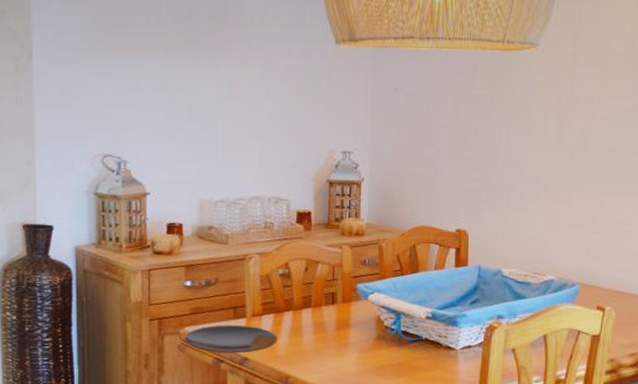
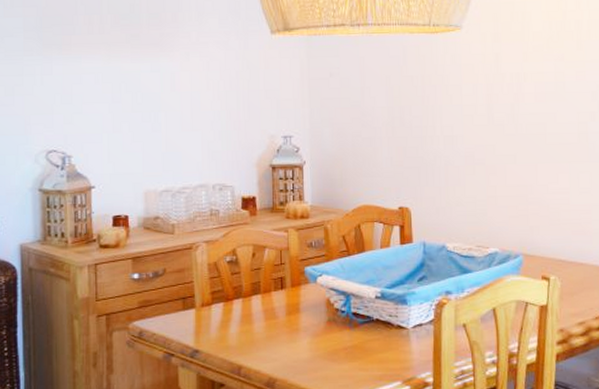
plate: present [184,325,277,354] -> none [133,317,228,346]

